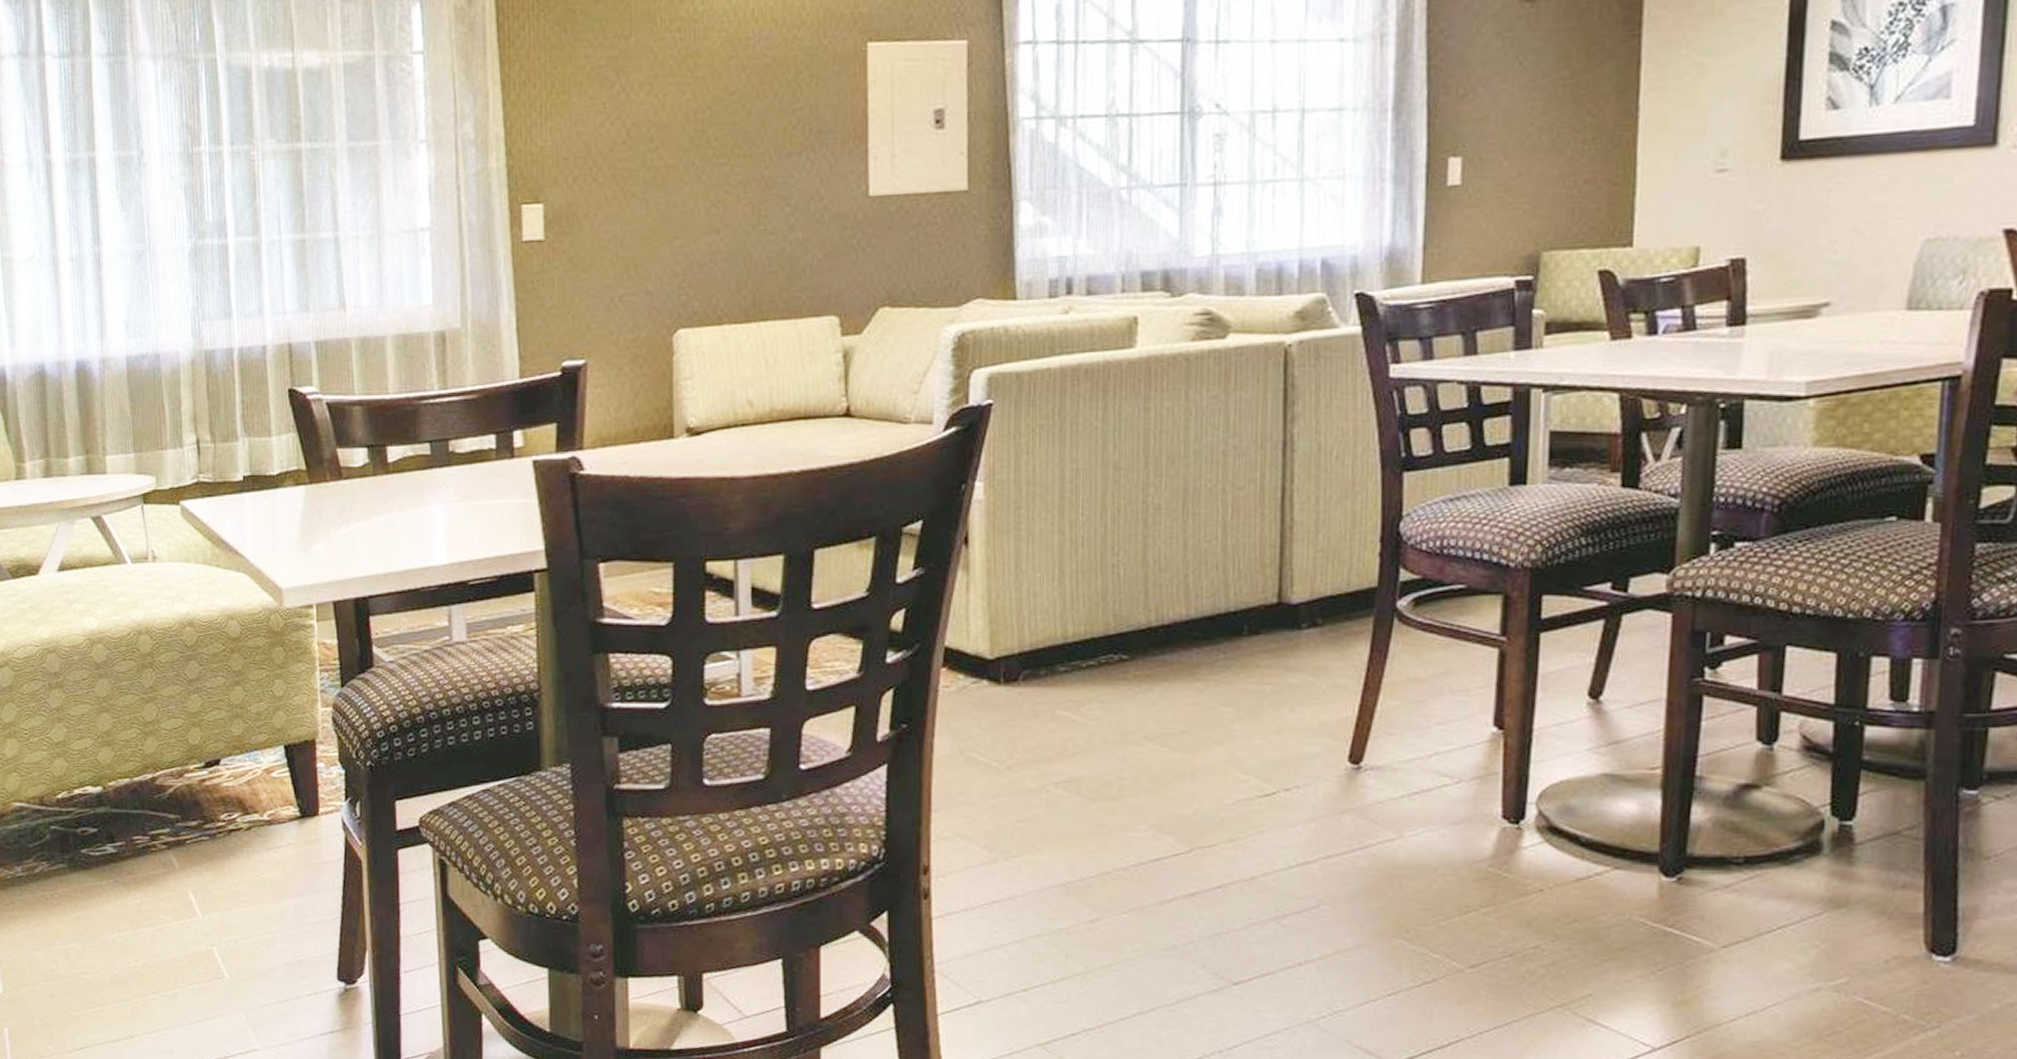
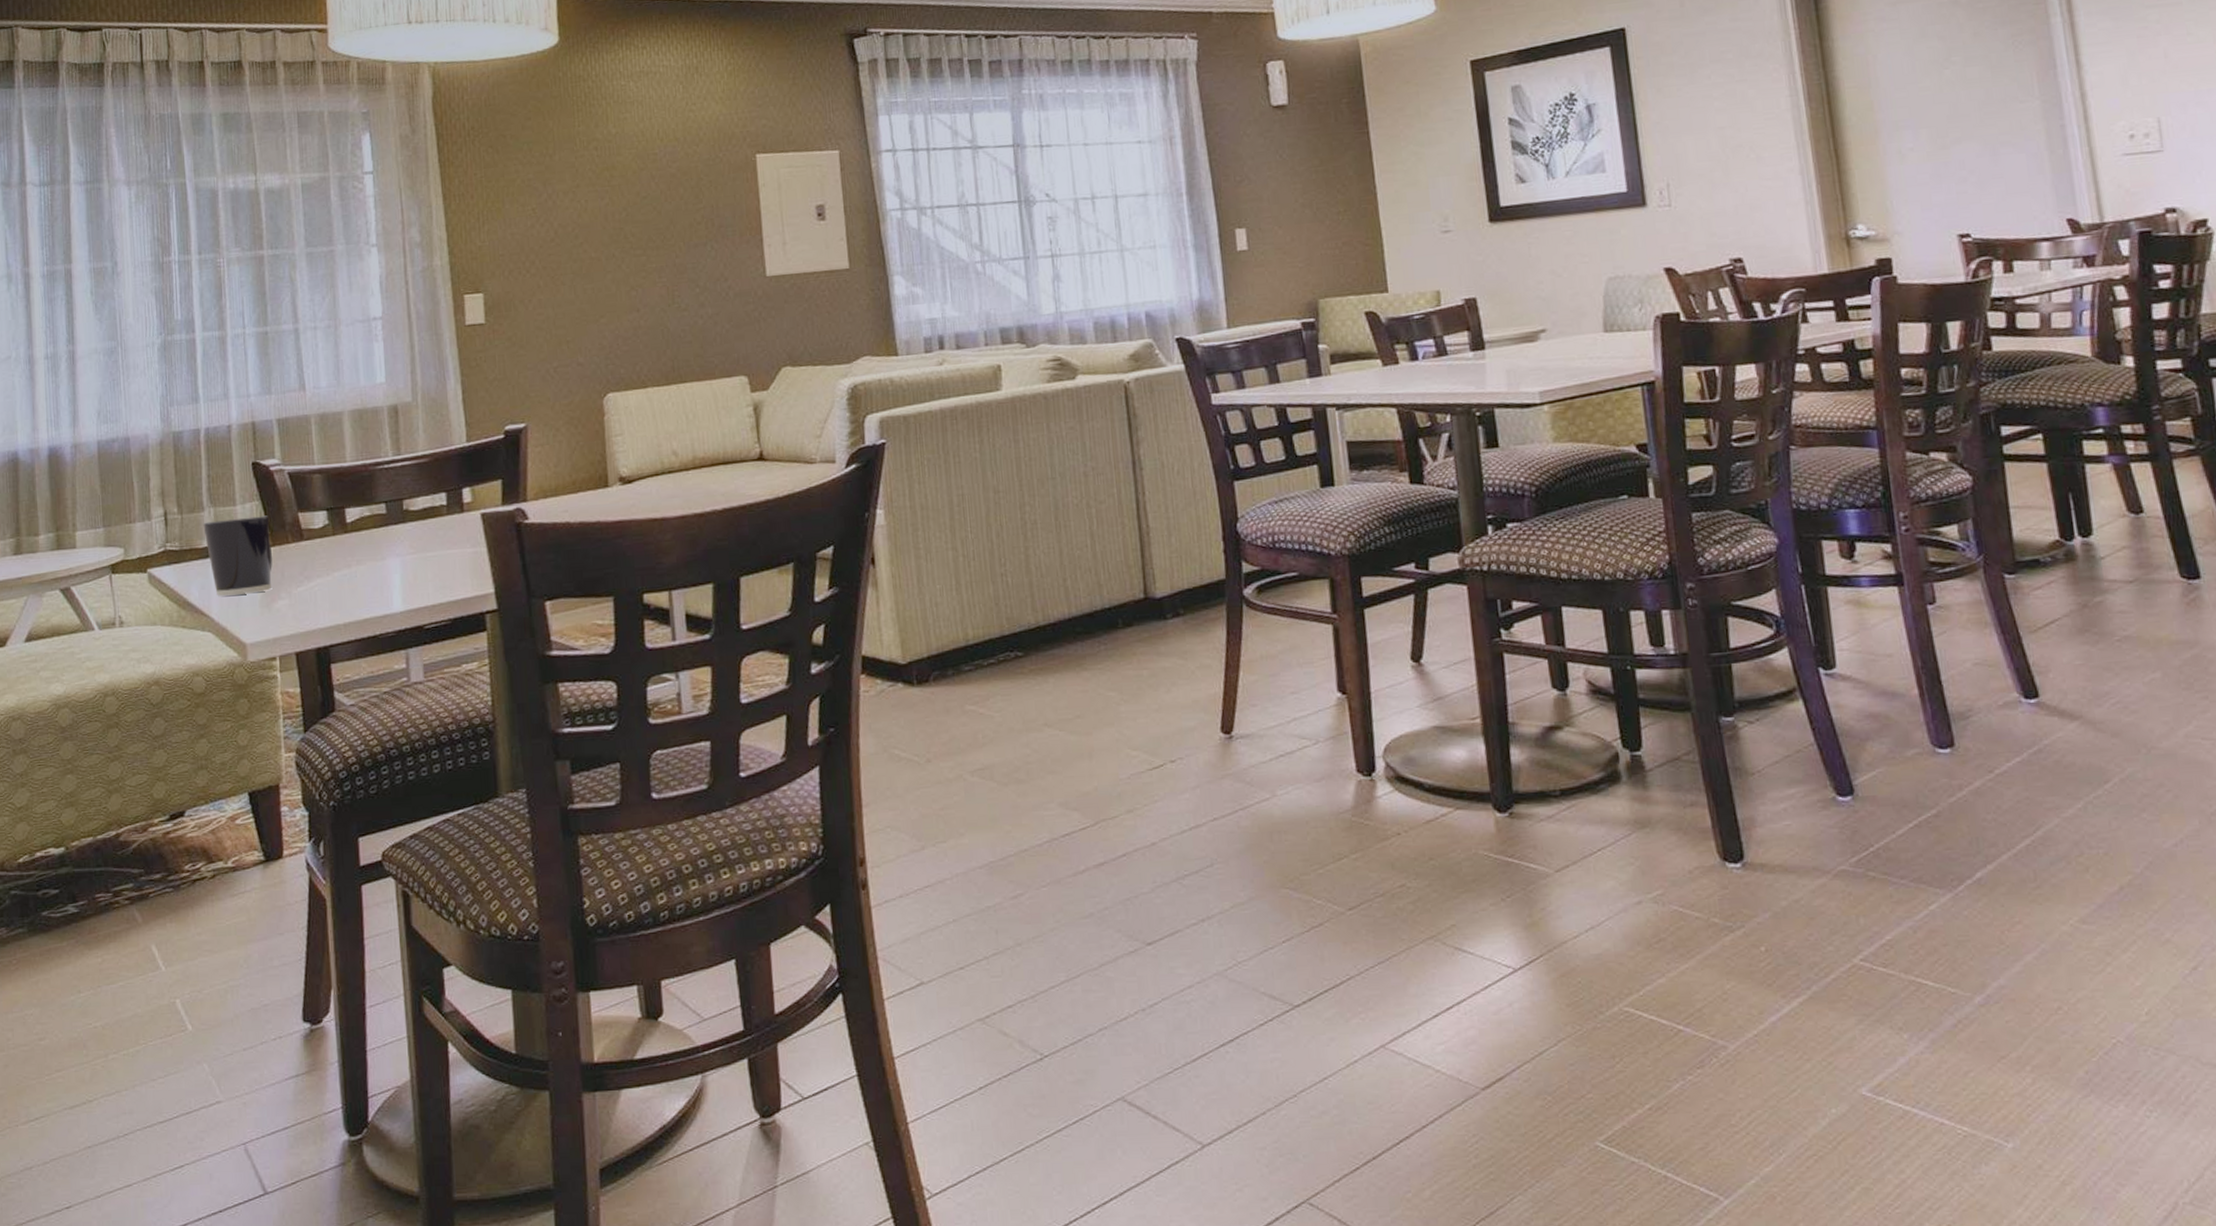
mug: none [237,449,309,535] -> present [203,515,272,596]

